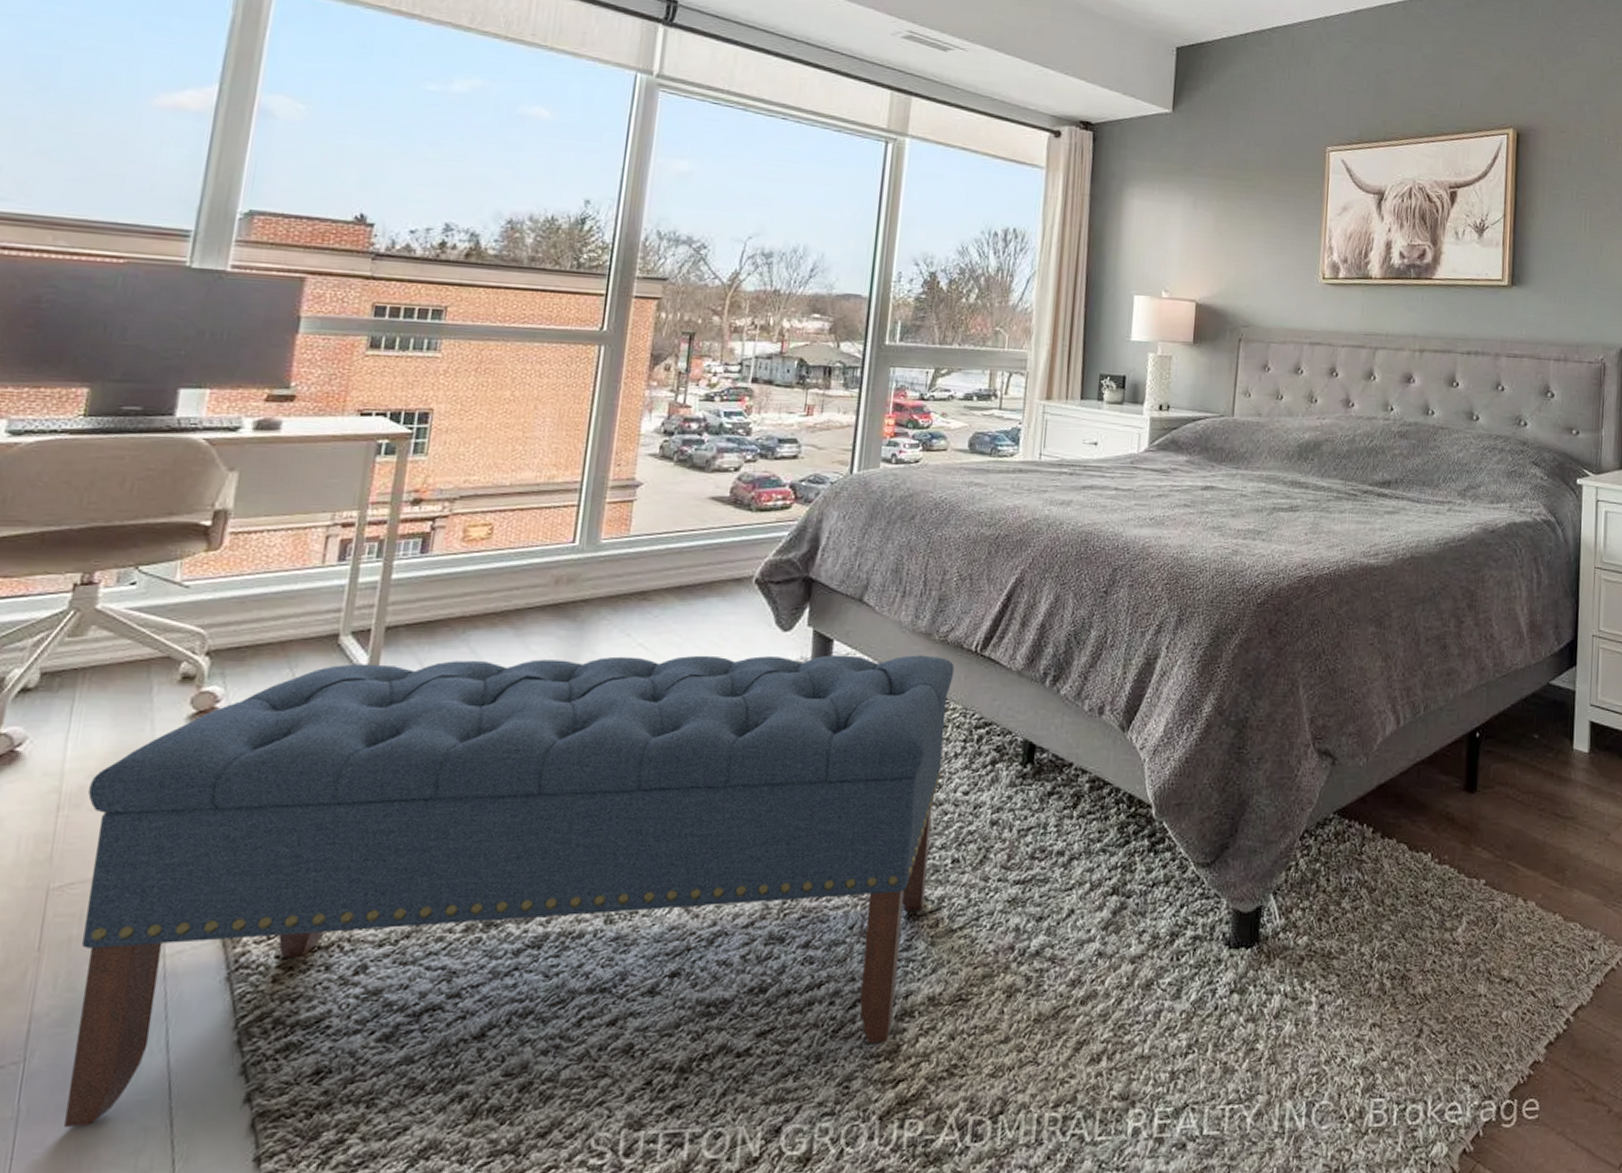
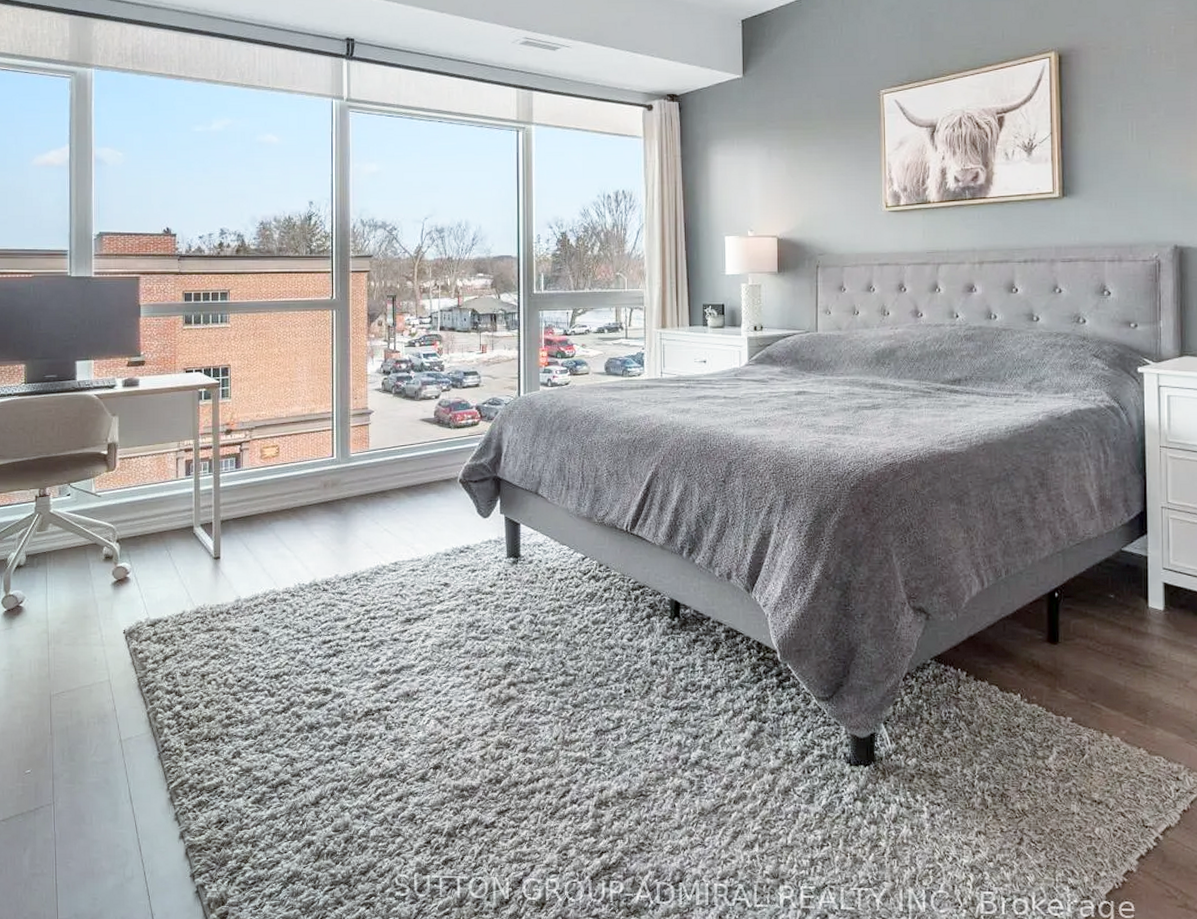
bench: present [63,655,955,1128] -> none [64,534,612,848]

